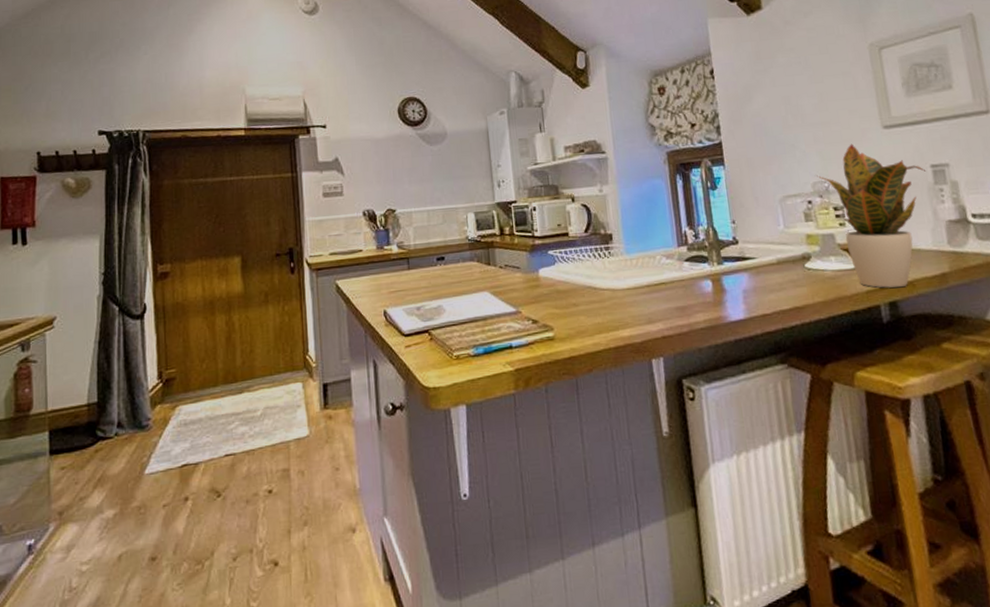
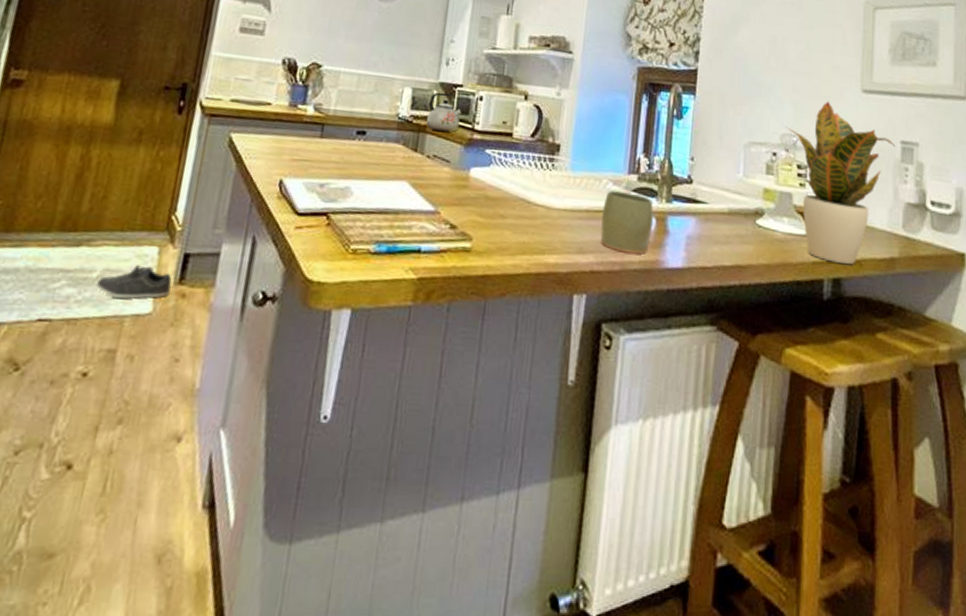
shoe: none [261,399,319,429] -> present [95,265,172,299]
kettle: none [490,210,521,245] -> present [426,92,462,133]
mug: none [661,263,710,316] -> present [600,190,654,254]

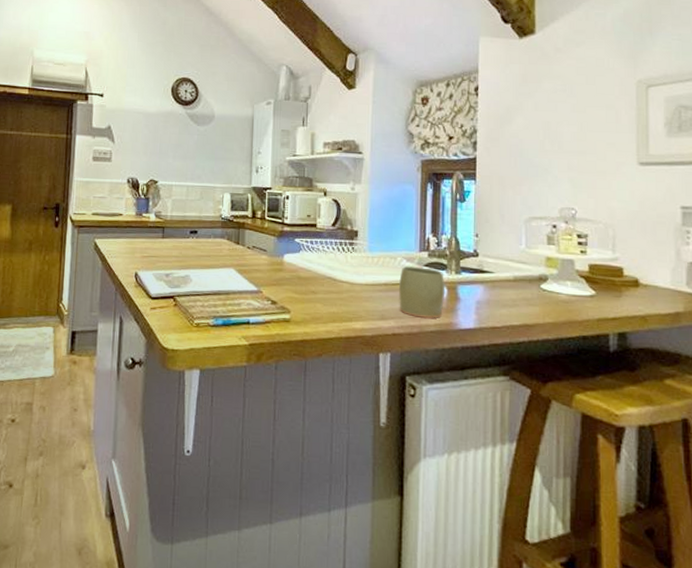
shoe: present [95,265,172,299] -> none [13,341,65,366]
kettle: present [426,92,462,133] -> none [244,195,273,228]
potted plant: present [787,101,896,265] -> none [565,175,676,321]

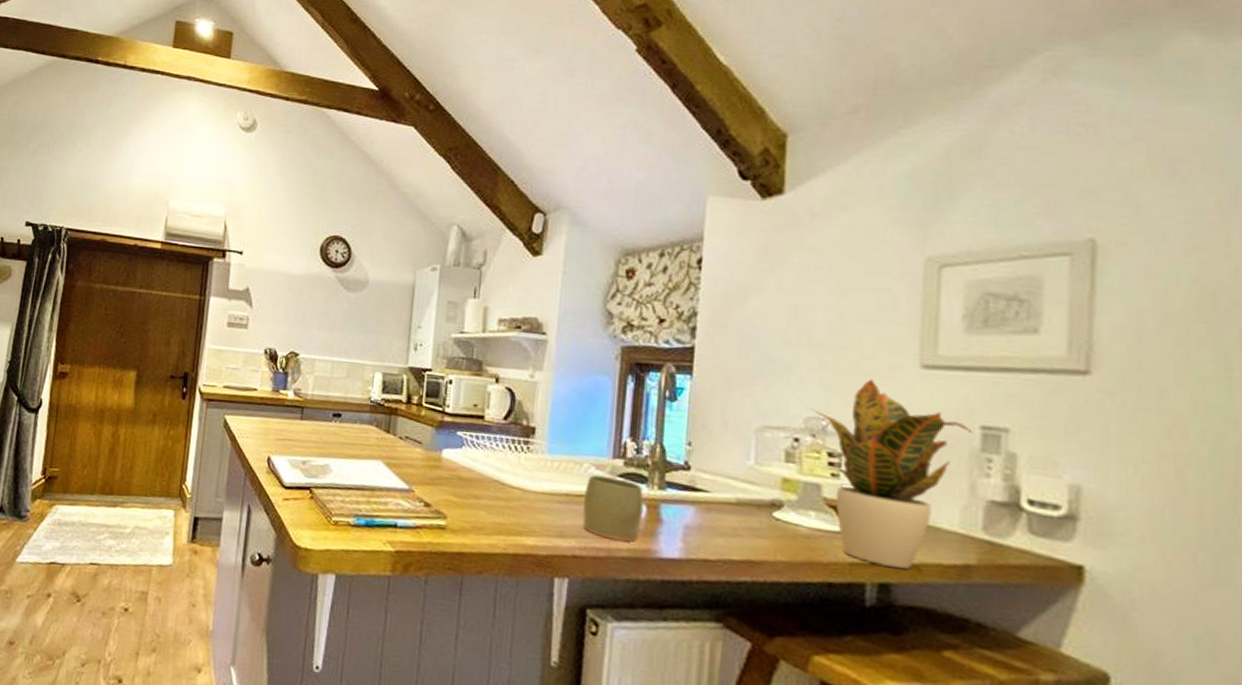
potted plant: none [565,175,676,321] -> present [813,379,973,570]

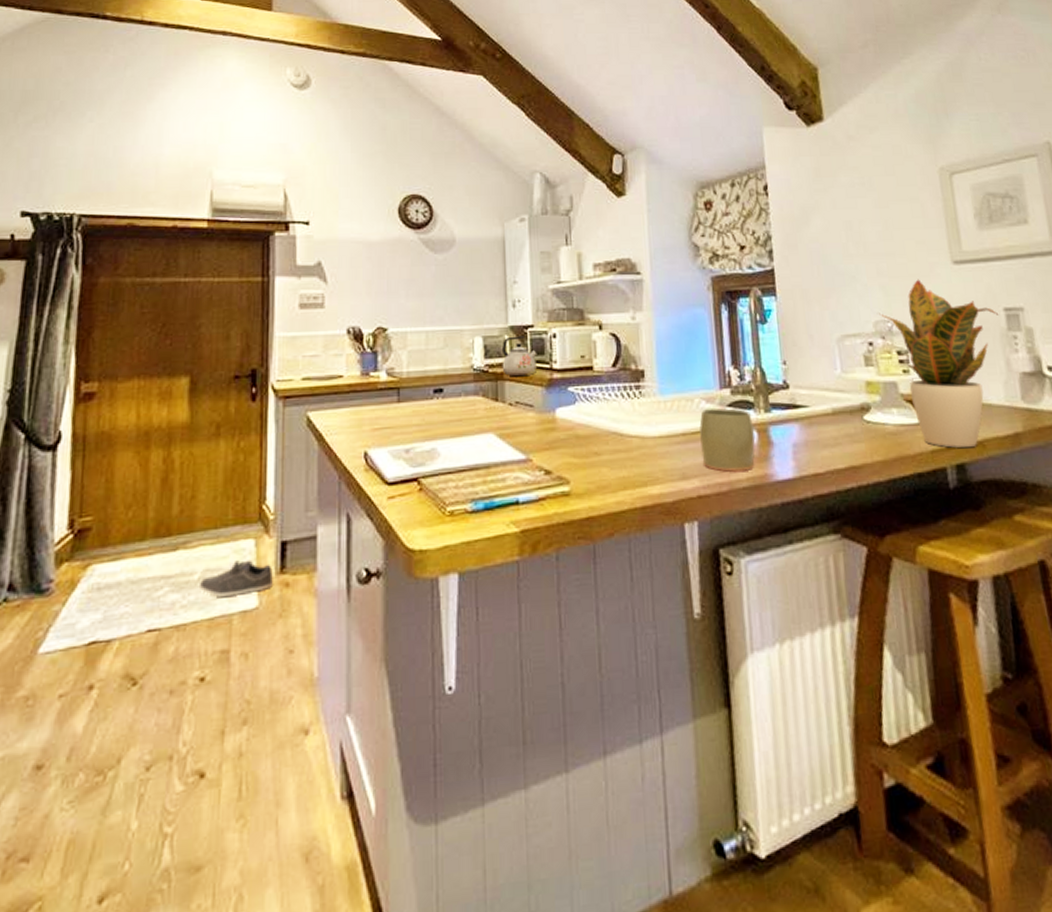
shoe: none [129,524,186,553] -> present [198,560,273,598]
kettle: none [397,376,432,416] -> present [501,336,537,377]

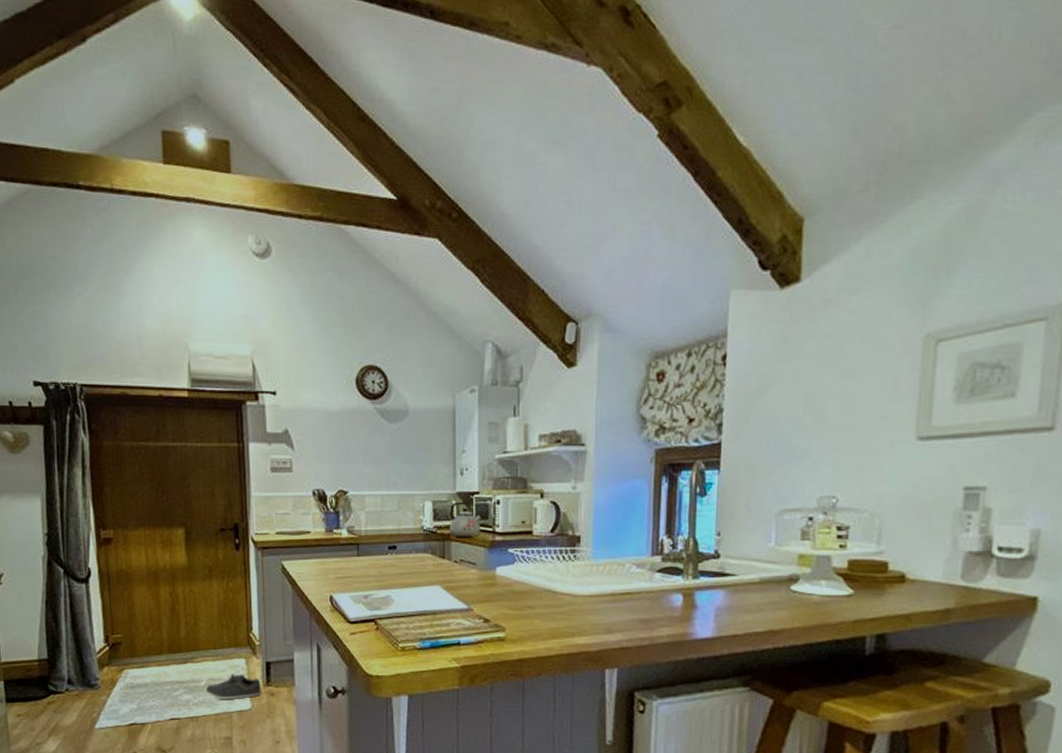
mug: present [699,408,755,472] -> none [627,573,680,629]
potted plant: present [879,279,999,449] -> none [825,455,957,620]

